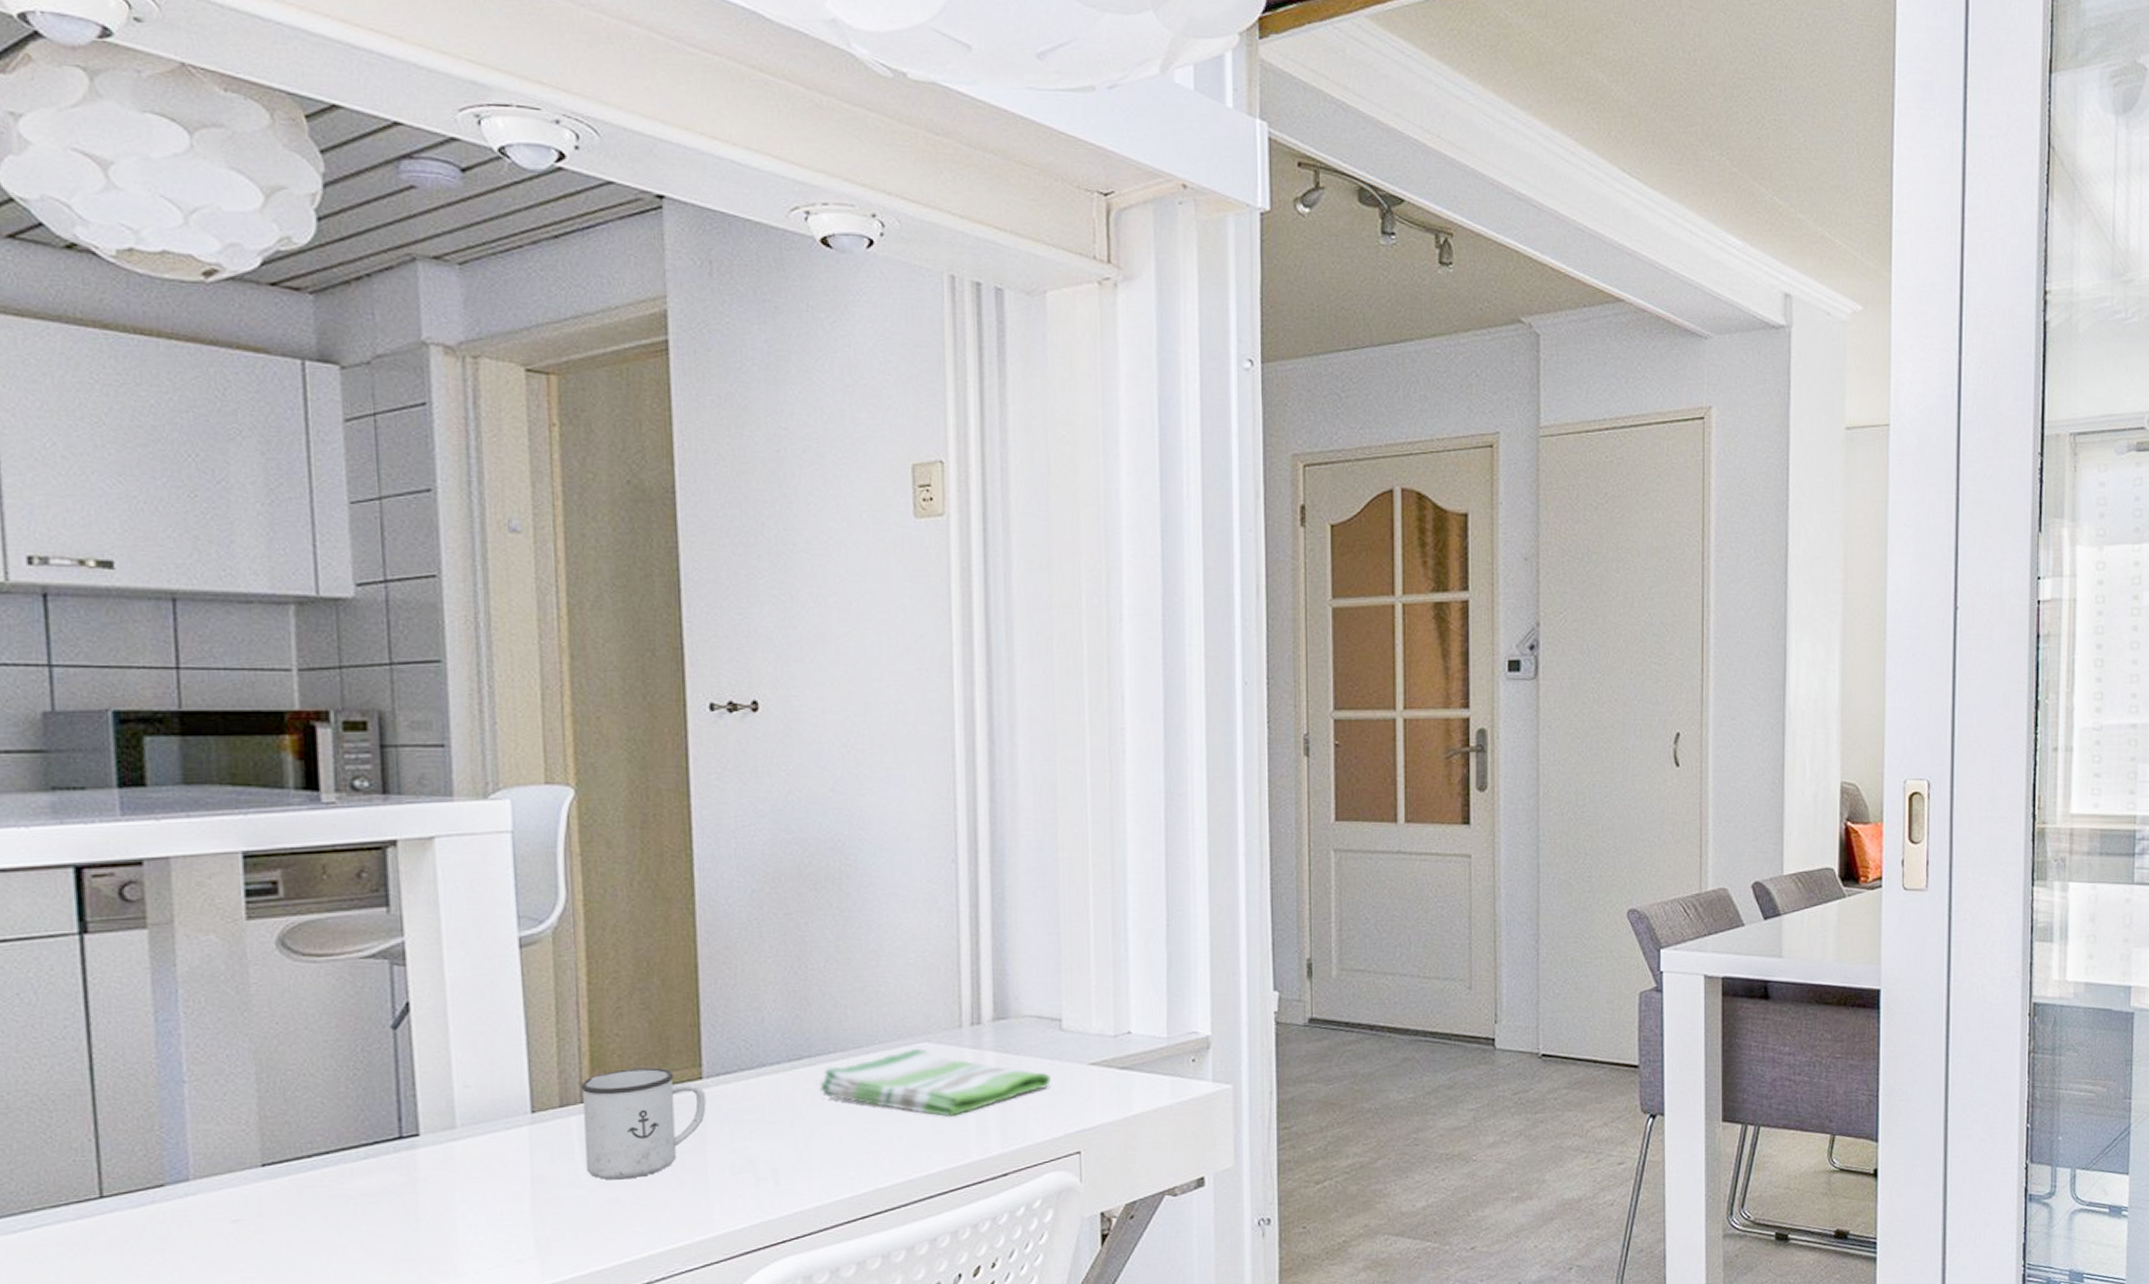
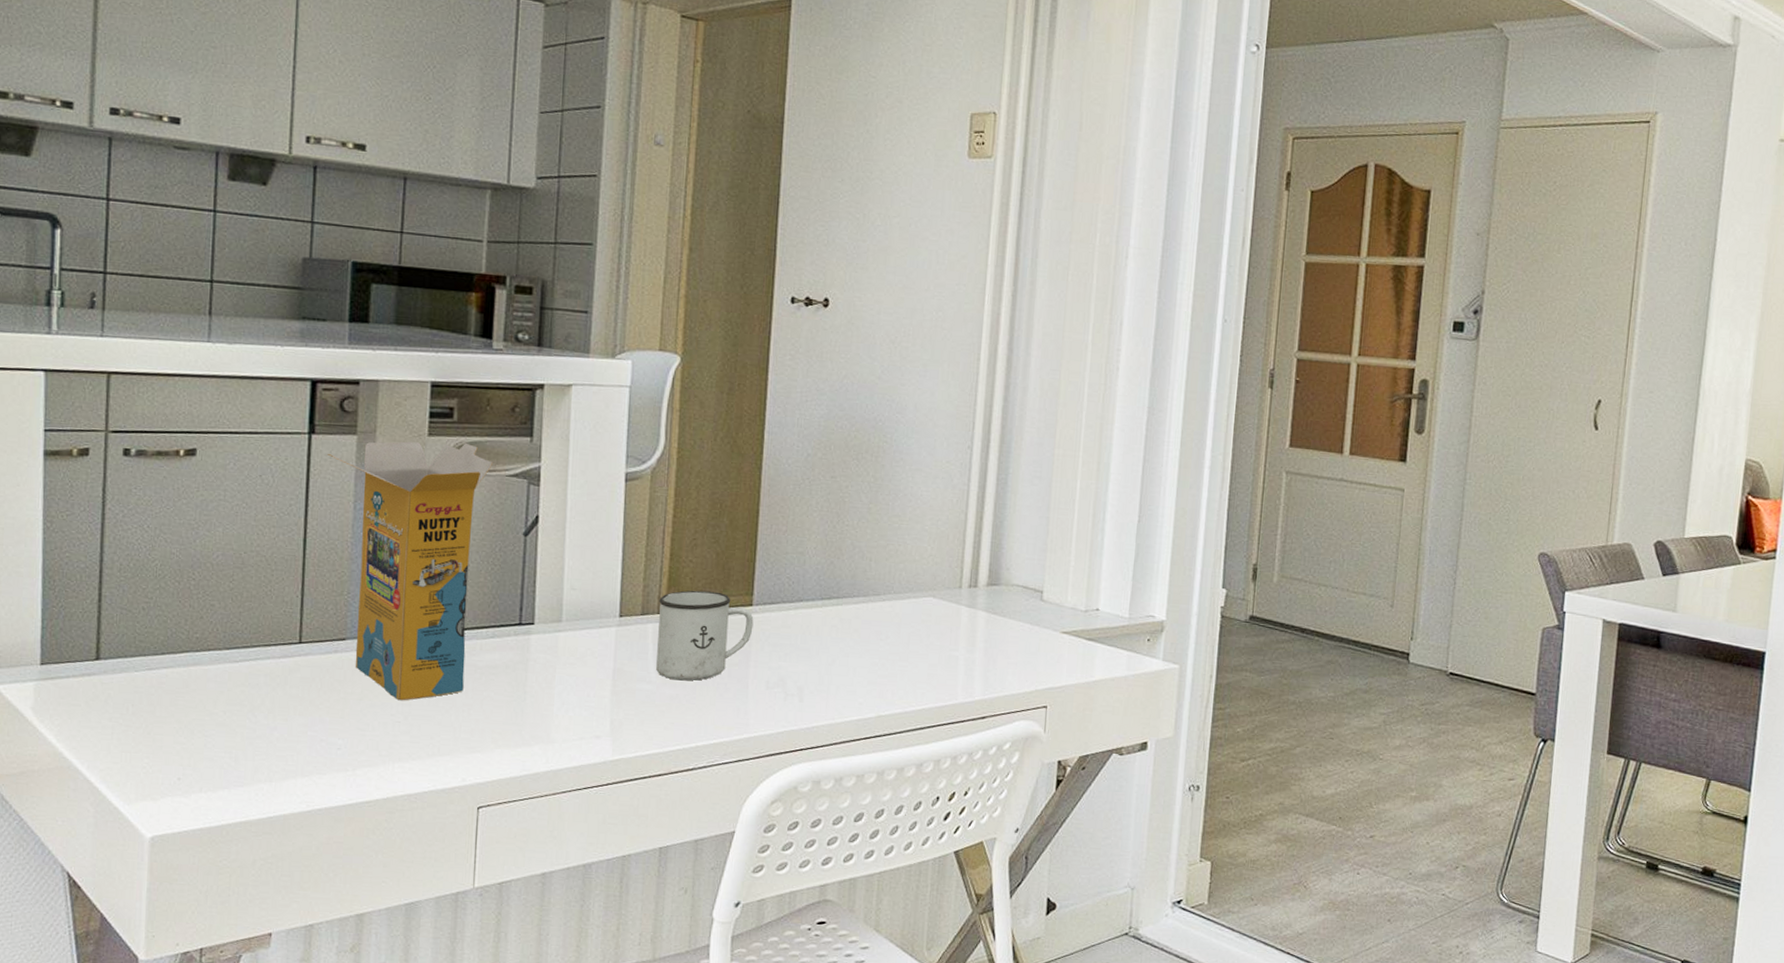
cereal box: none [109,924,339,1252] -> present [328,441,492,701]
dish towel: present [819,1048,1051,1117] -> none [842,601,1029,664]

